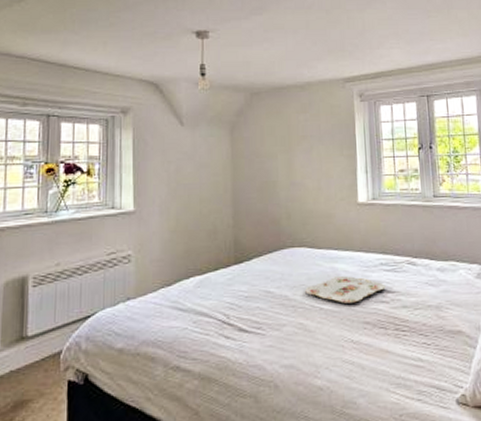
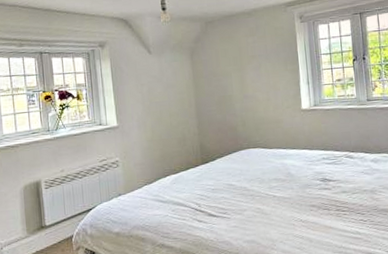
serving tray: present [305,276,386,303] -> none [261,169,328,191]

